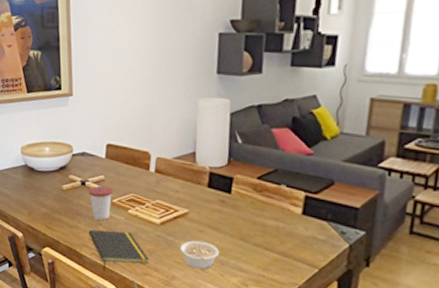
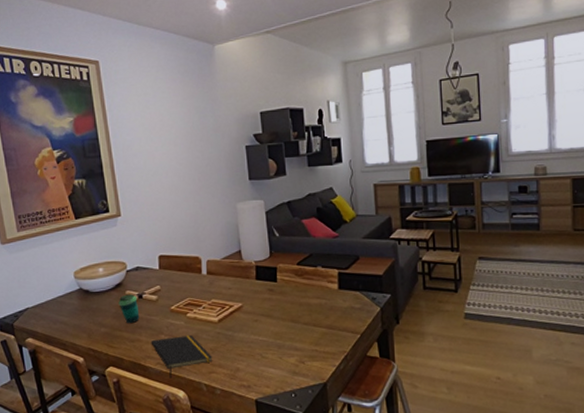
cup: none [61,178,81,209] -> present [118,294,140,324]
cup: present [88,184,113,221] -> none [146,294,170,329]
legume: present [180,240,219,270] -> none [239,329,275,357]

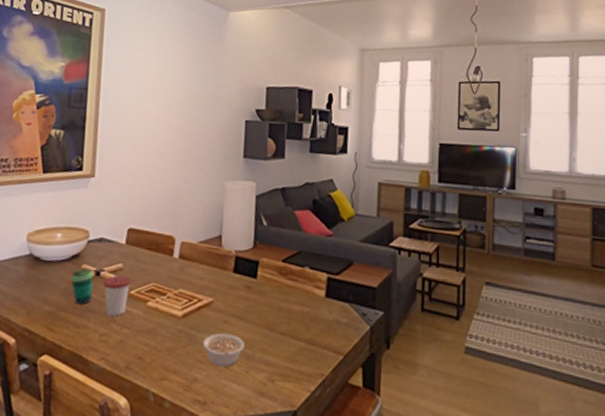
cup: none [146,294,170,329] -> present [103,273,131,317]
notepad: present [151,336,213,379] -> none [98,328,169,380]
legume: none [239,329,275,357] -> present [203,333,245,368]

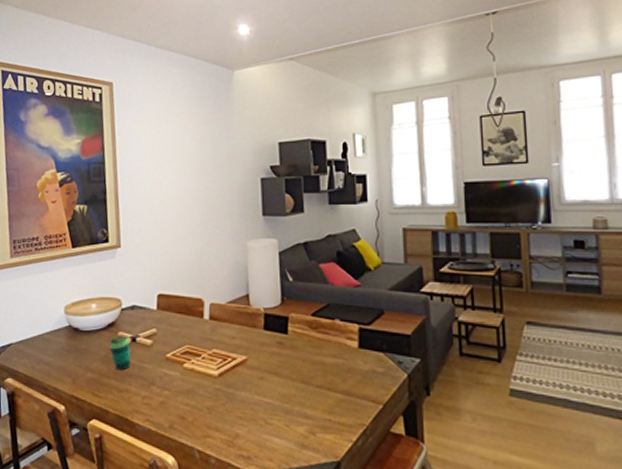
cup: present [103,273,131,317] -> none [140,338,166,380]
legume: present [203,333,245,368] -> none [241,389,282,423]

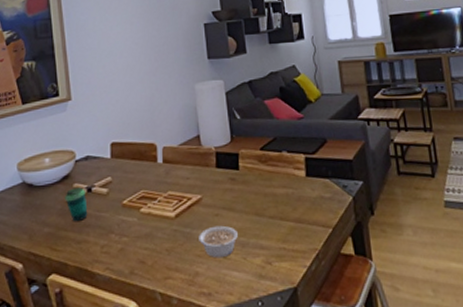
legume: none [241,389,282,423] -> present [199,225,238,258]

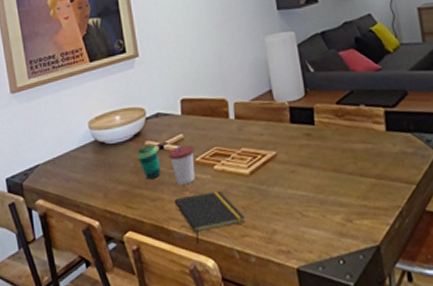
cup: none [96,187,122,228] -> present [168,144,195,185]
notepad: none [99,234,169,287] -> present [174,192,246,244]
legume: present [199,225,238,258] -> none [275,182,316,216]

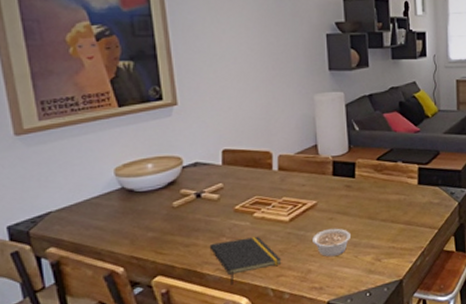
cup: present [137,145,161,180] -> none [171,193,197,227]
cup: present [168,144,195,185] -> none [206,193,234,232]
legume: none [275,182,316,216] -> present [312,228,350,257]

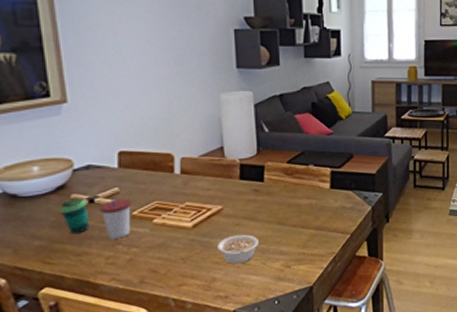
cup: none [171,193,197,227] -> present [60,198,90,234]
cup: none [206,193,234,232] -> present [99,198,131,239]
notepad: present [209,237,282,285] -> none [104,244,184,296]

